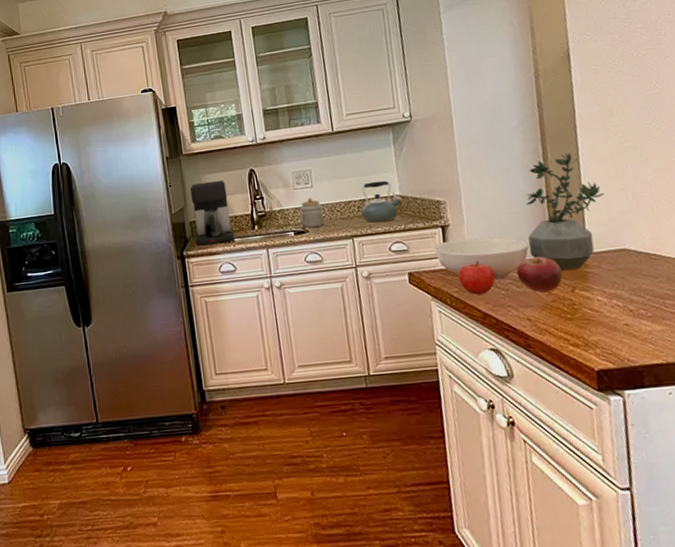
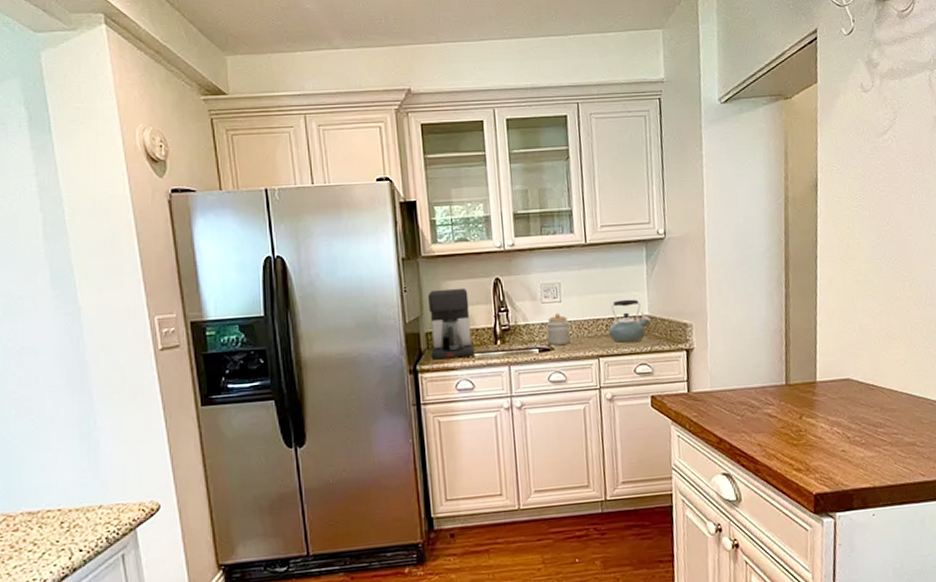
bowl: present [433,237,529,280] -> none [677,362,765,405]
fruit: present [457,261,496,295] -> none [698,386,733,420]
fruit: present [516,256,563,293] -> none [752,383,793,419]
potted plant: present [526,153,605,270] -> none [765,282,836,397]

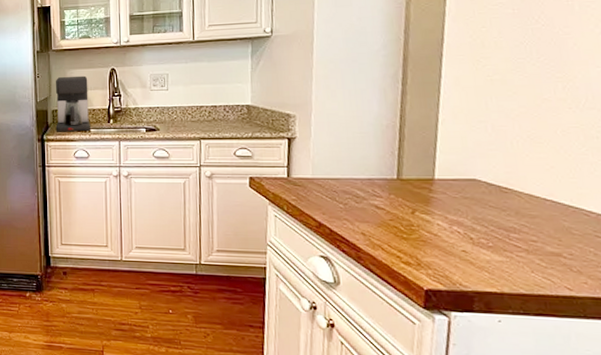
jar: present [546,313,571,345] -> none [153,99,175,126]
kettle: present [608,299,651,344] -> none [210,90,253,129]

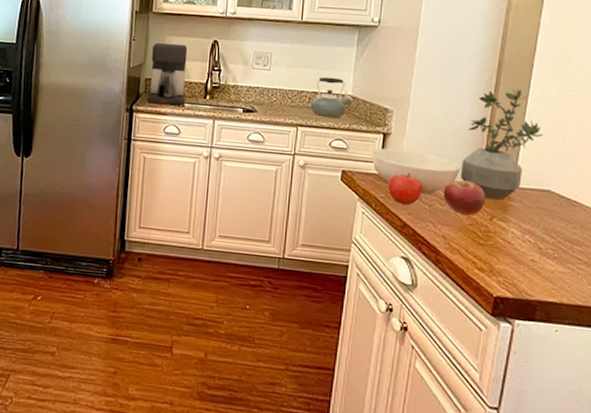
kettle: none [210,90,253,129] -> present [310,76,353,119]
bowl: none [277,152,374,194] -> present [371,148,461,195]
fruit: none [298,174,336,206] -> present [388,173,423,205]
fruit: none [357,176,405,211] -> present [443,179,486,216]
potted plant: none [373,80,462,192] -> present [460,88,544,199]

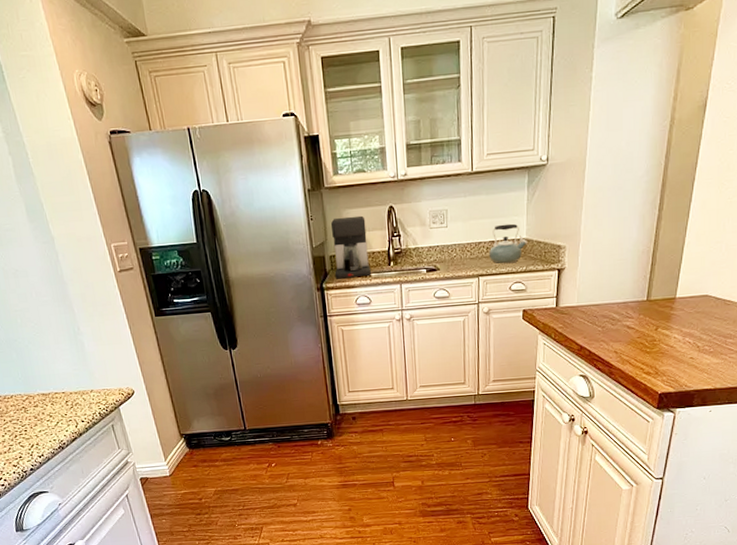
bowl: present [371,148,461,195] -> none [548,280,629,318]
fruit: present [388,173,423,205] -> none [565,302,596,331]
fruit: present [443,179,486,216] -> none [614,299,651,330]
potted plant: present [460,88,544,199] -> none [629,205,703,311]

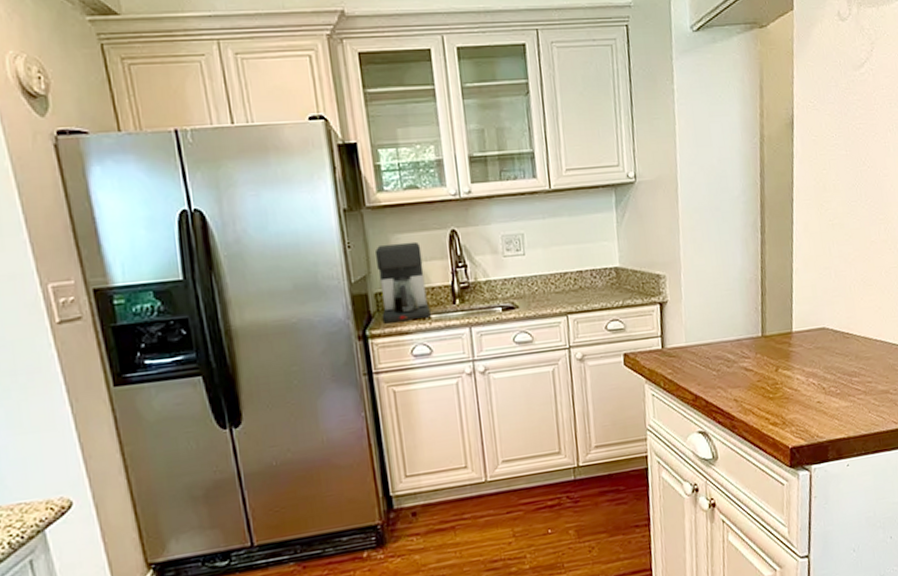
kettle: present [488,223,527,264] -> none [577,249,622,299]

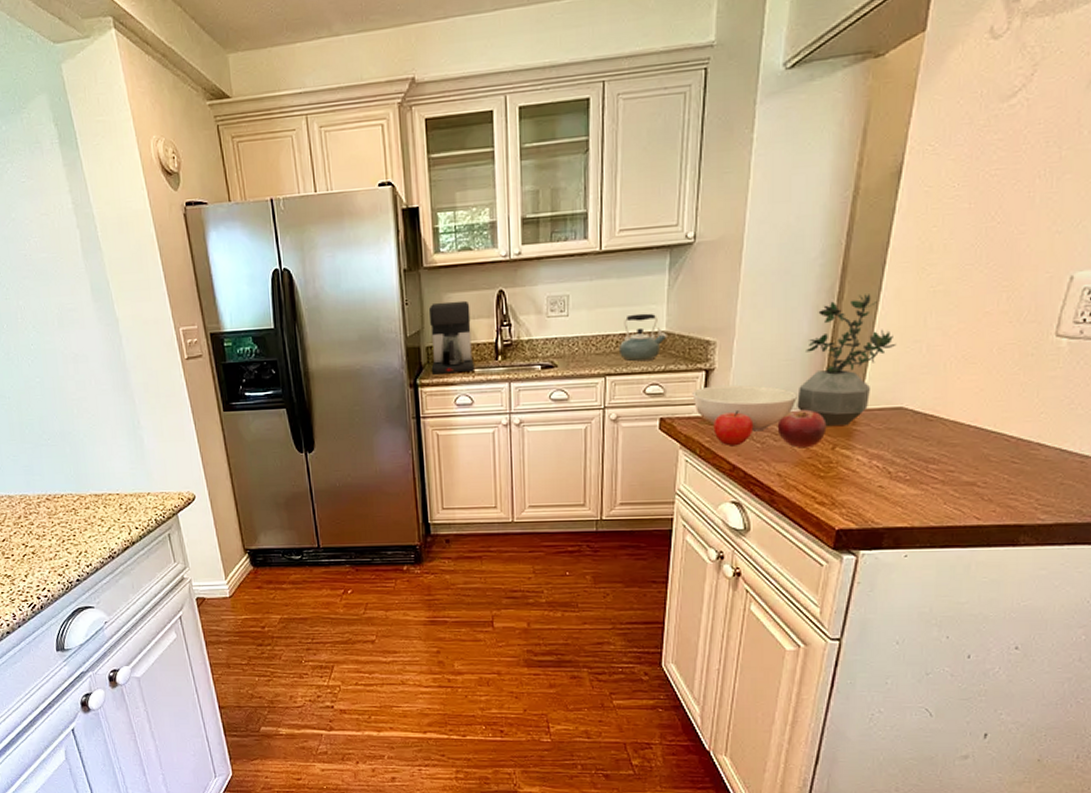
kettle: none [577,249,622,299] -> present [618,313,667,362]
bowl: none [650,315,741,360] -> present [692,384,797,432]
fruit: none [672,341,709,377] -> present [713,411,754,446]
fruit: none [727,335,769,373] -> present [777,409,827,448]
potted plant: none [741,227,812,349] -> present [797,294,897,426]

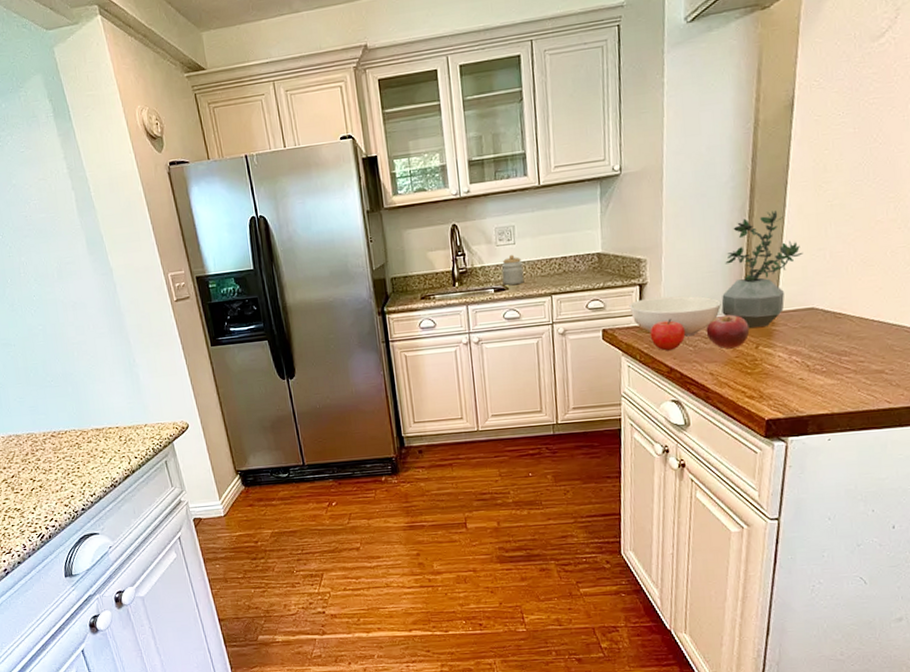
coffee maker: present [430,300,474,375] -> none [392,235,435,302]
jar: none [551,327,576,362] -> present [501,254,524,285]
kettle: present [618,313,667,362] -> none [561,237,604,281]

